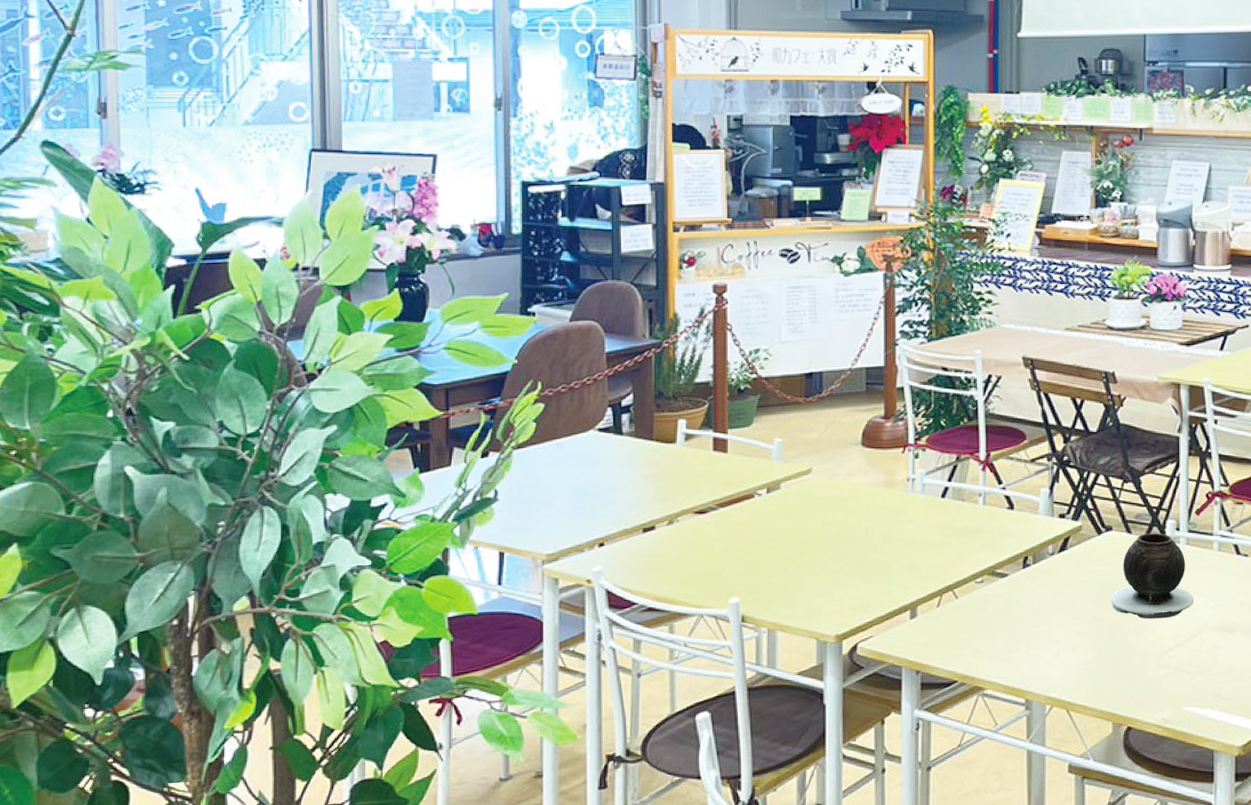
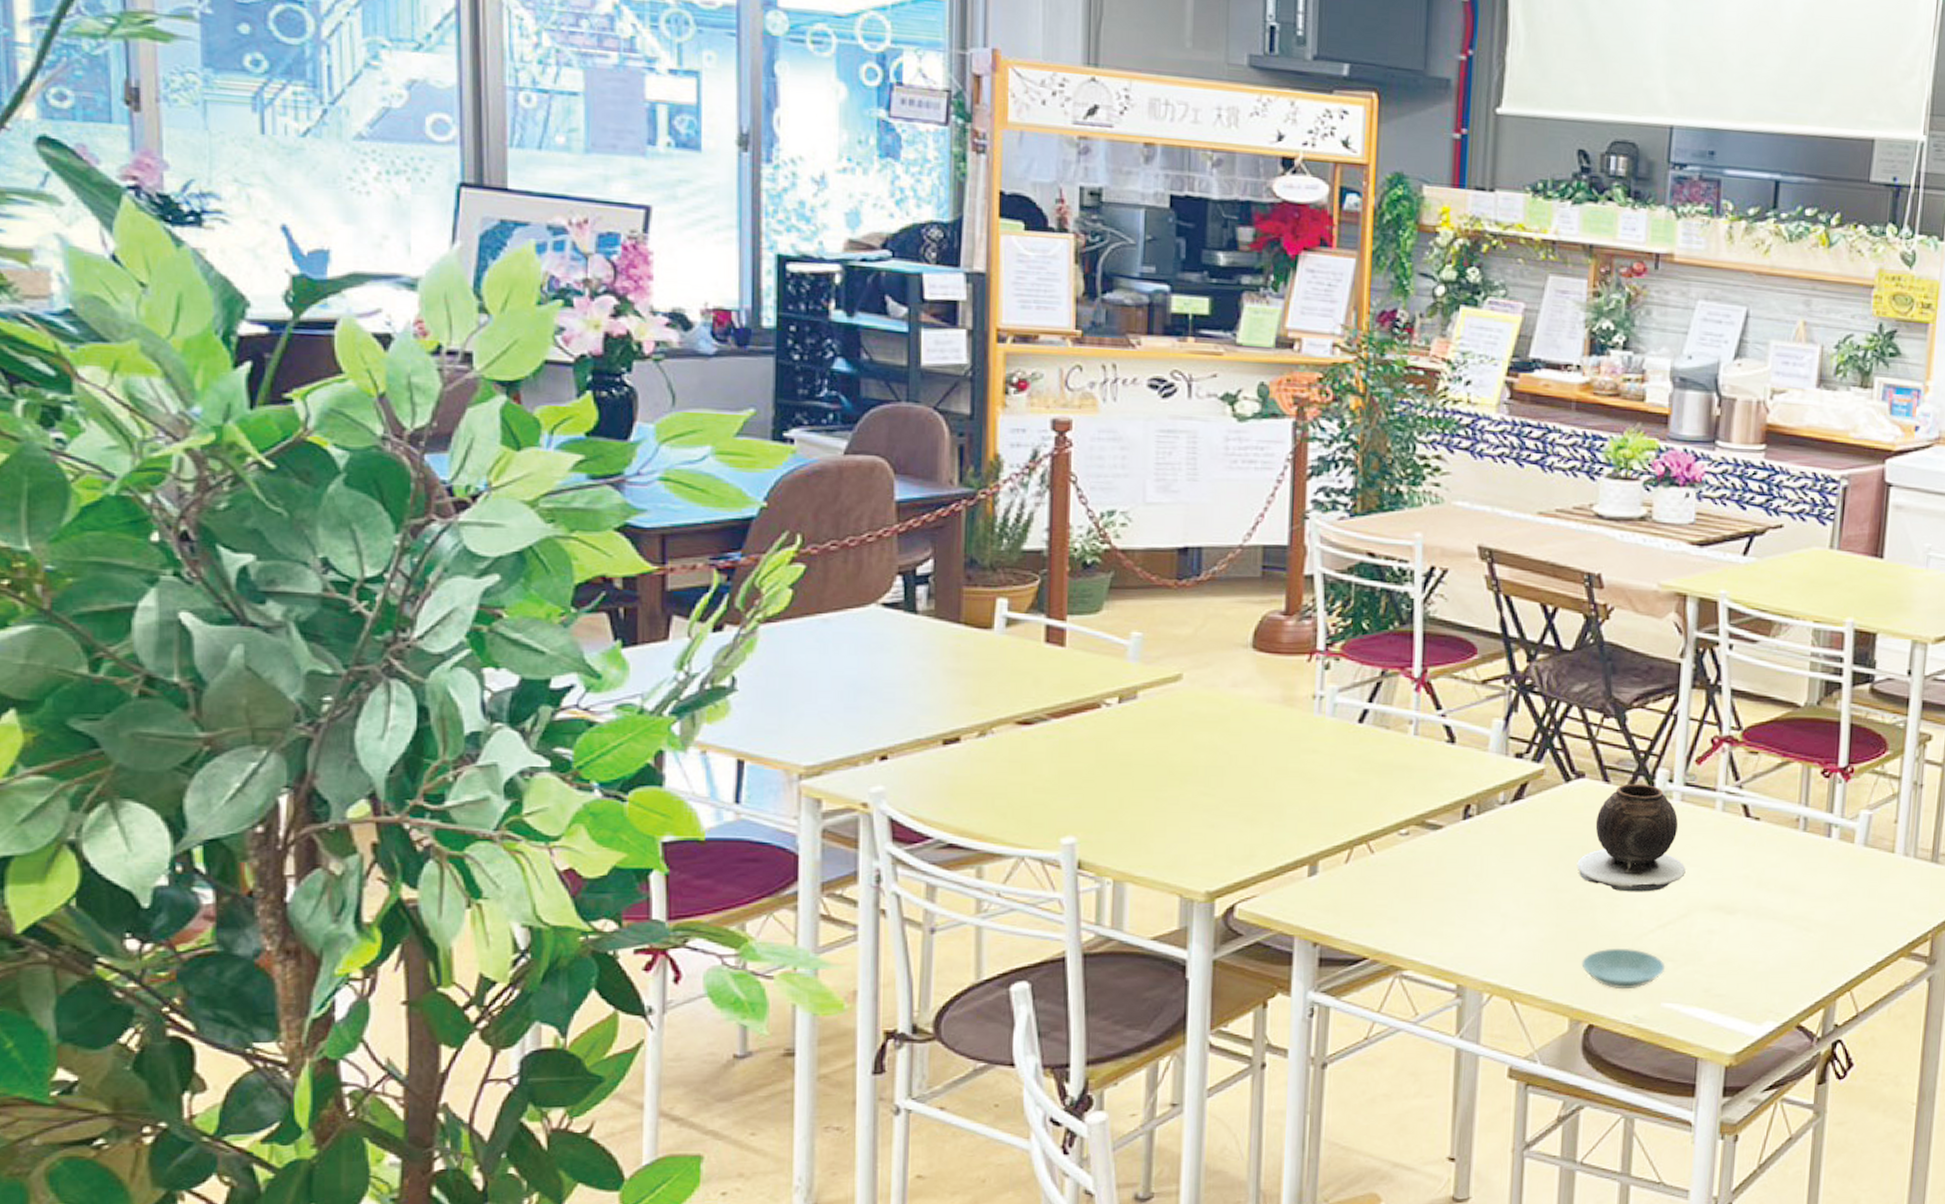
saucer: none [1119,663,1184,697] -> present [1581,948,1666,988]

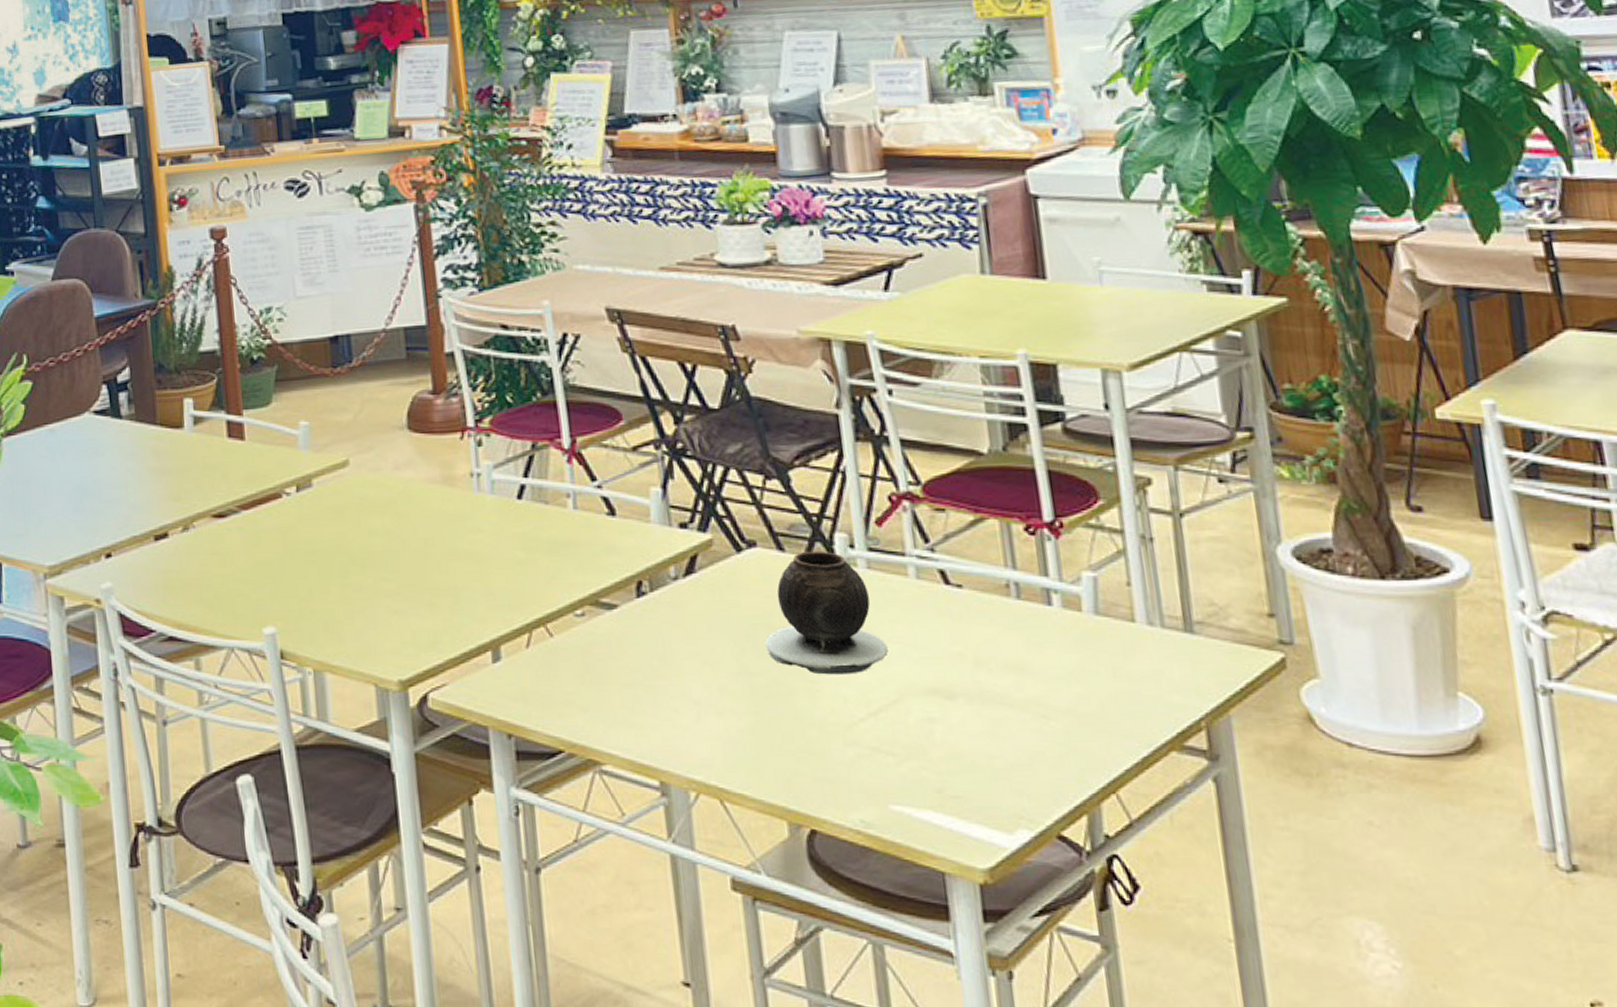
saucer: present [1581,948,1666,988] -> none [790,739,886,787]

